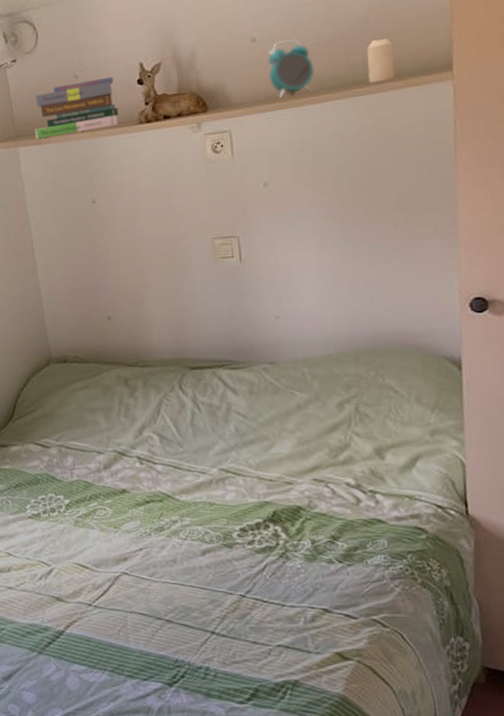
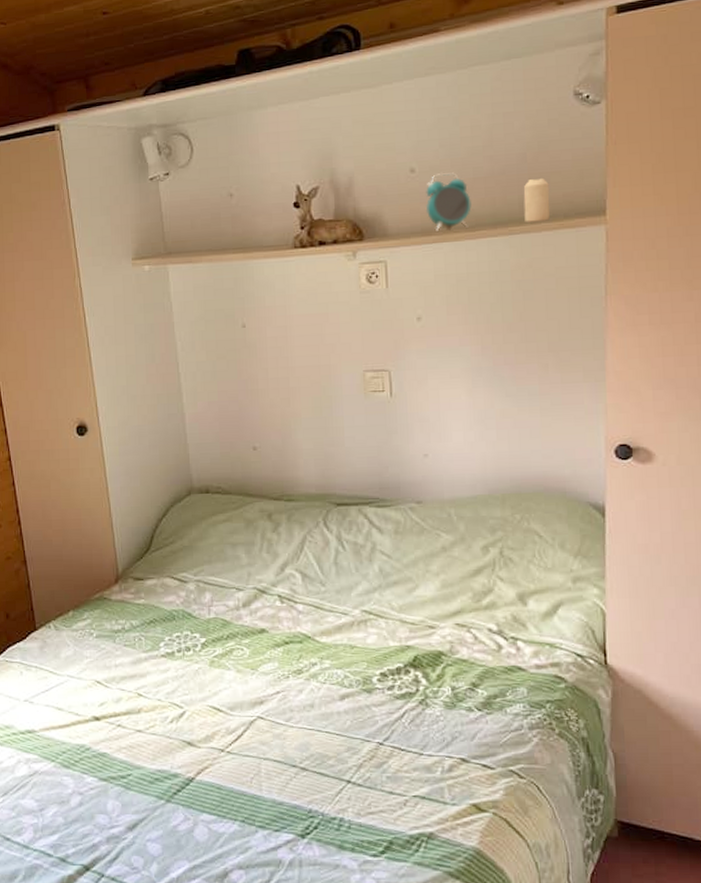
books: present [34,76,119,140] -> none [185,197,273,258]

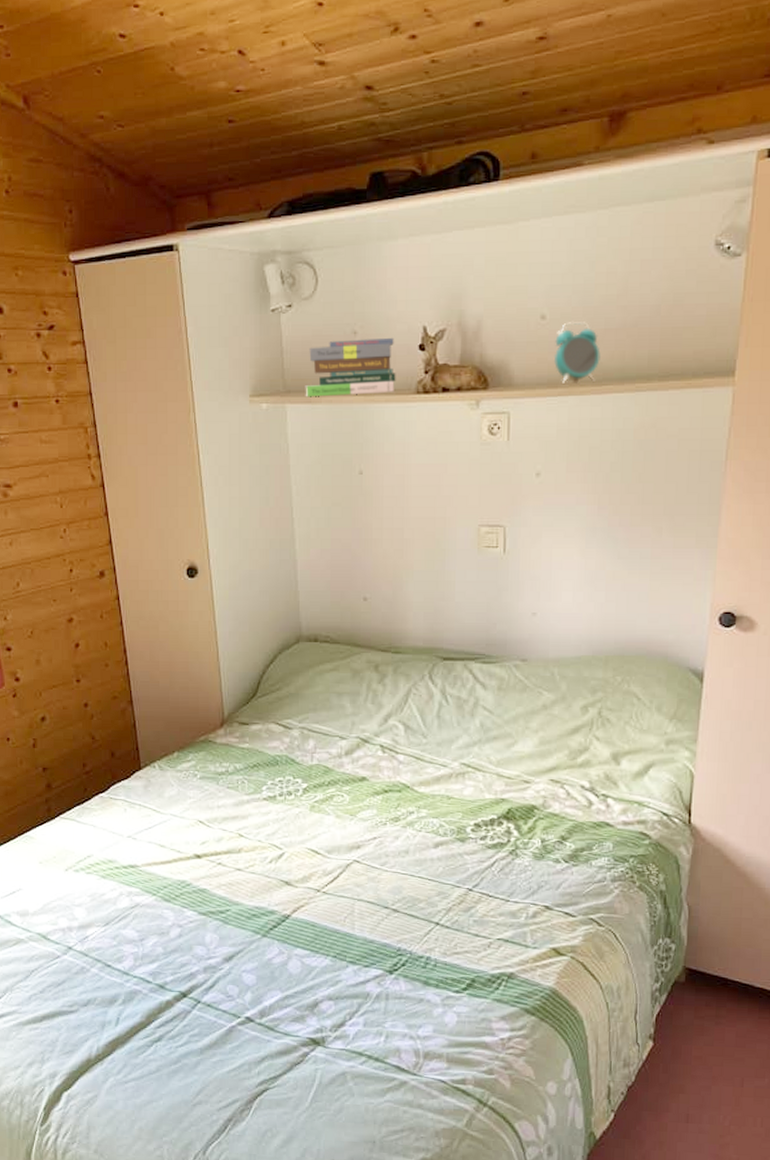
books: none [185,197,273,258] -> present [305,337,396,397]
candle: present [523,177,550,222] -> none [652,332,681,379]

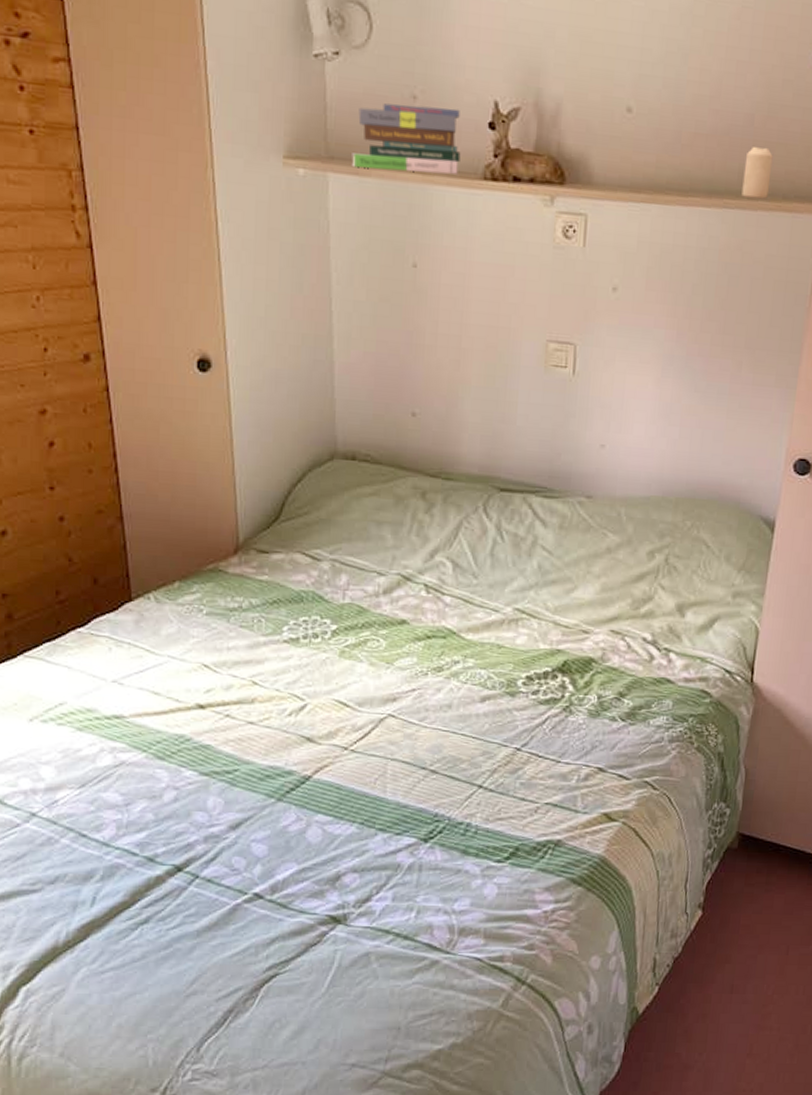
alarm clock: present [553,321,601,384] -> none [638,118,689,193]
candle: none [652,332,681,379] -> present [741,146,773,199]

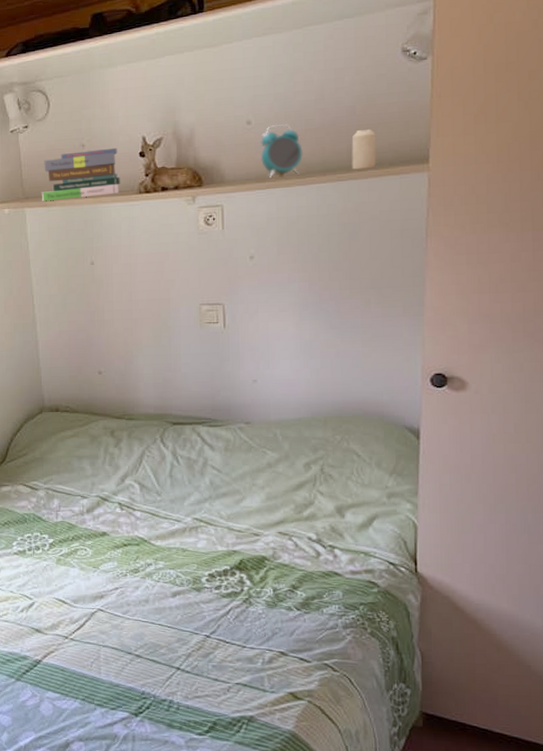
alarm clock: none [638,118,689,193] -> present [260,124,303,178]

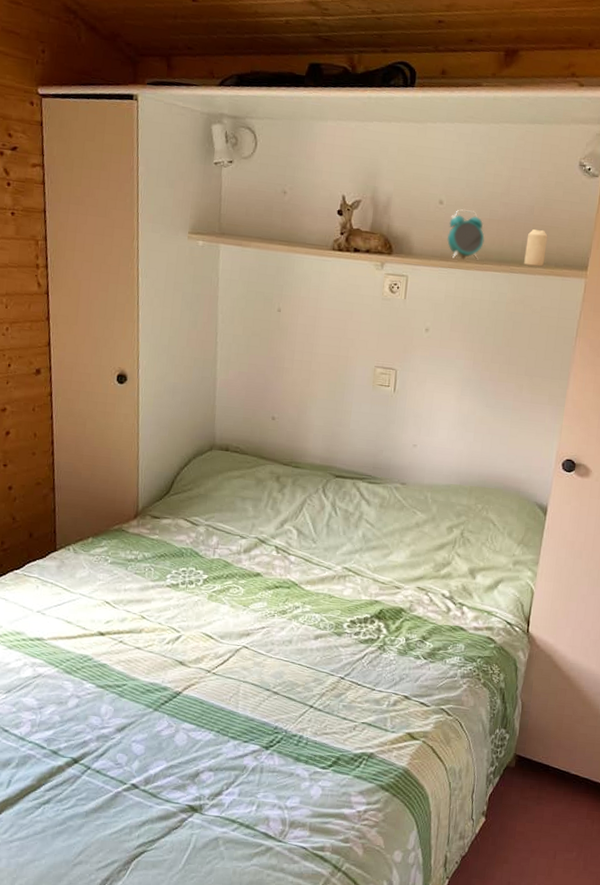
books: present [41,147,120,202] -> none [237,196,317,247]

